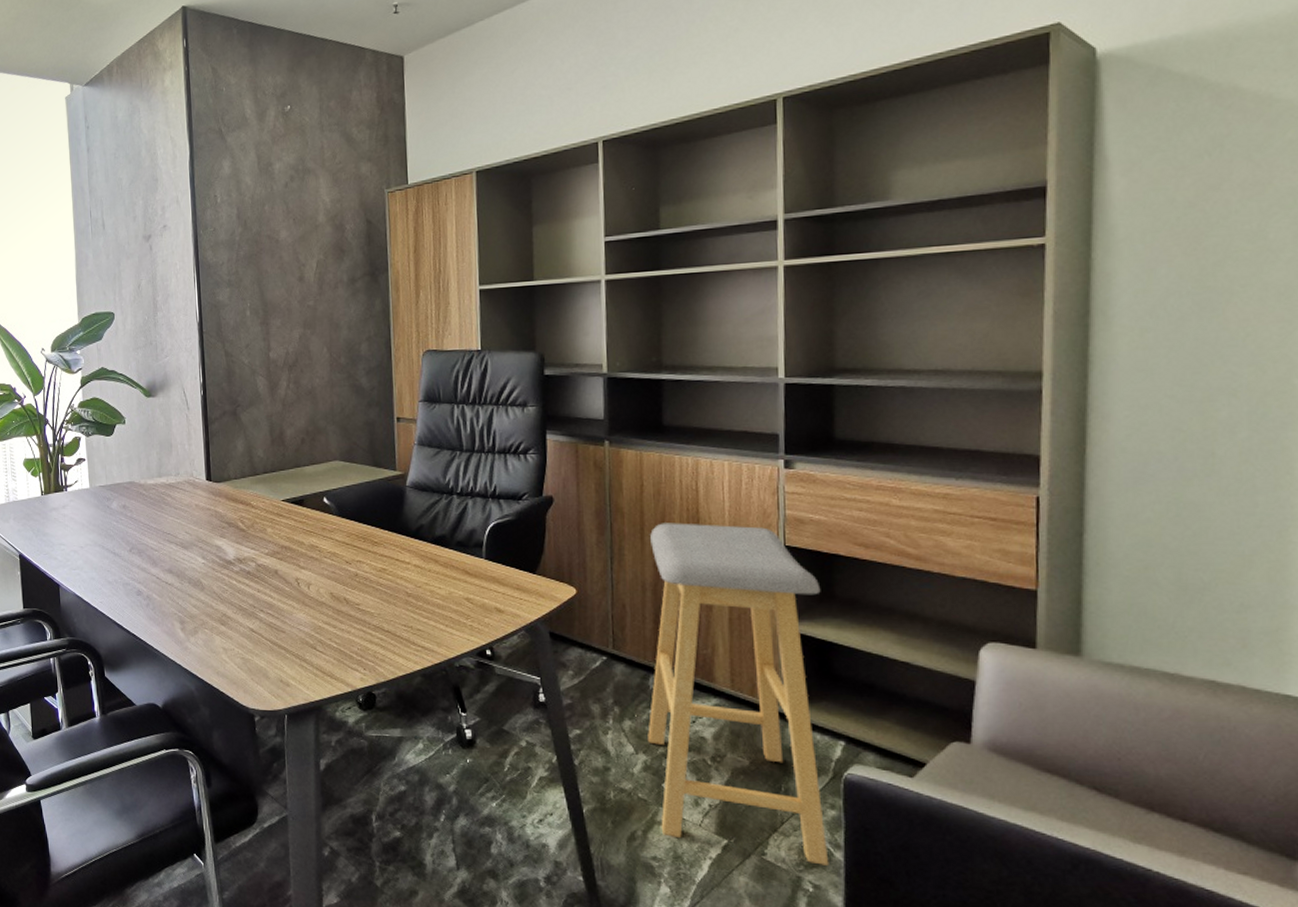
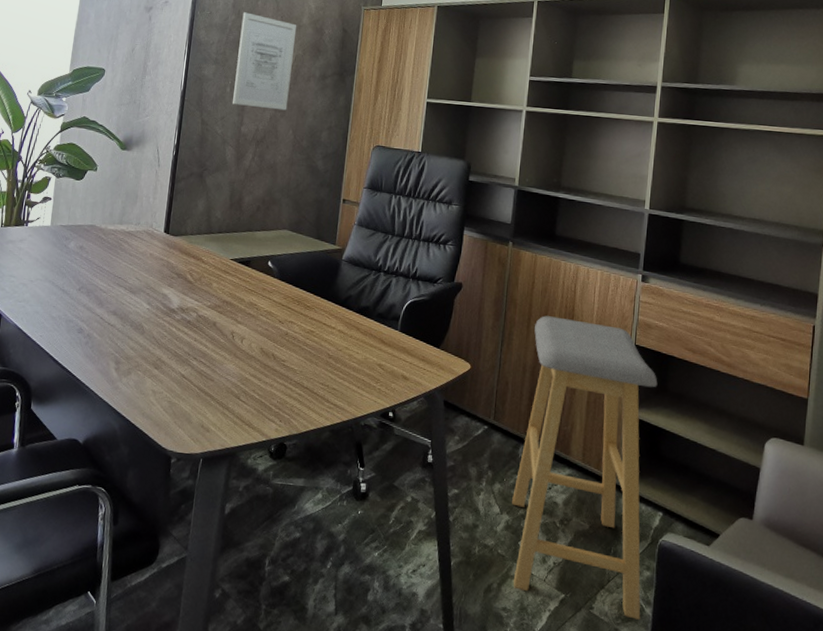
wall art: none [250,221,317,329] -> present [233,12,297,111]

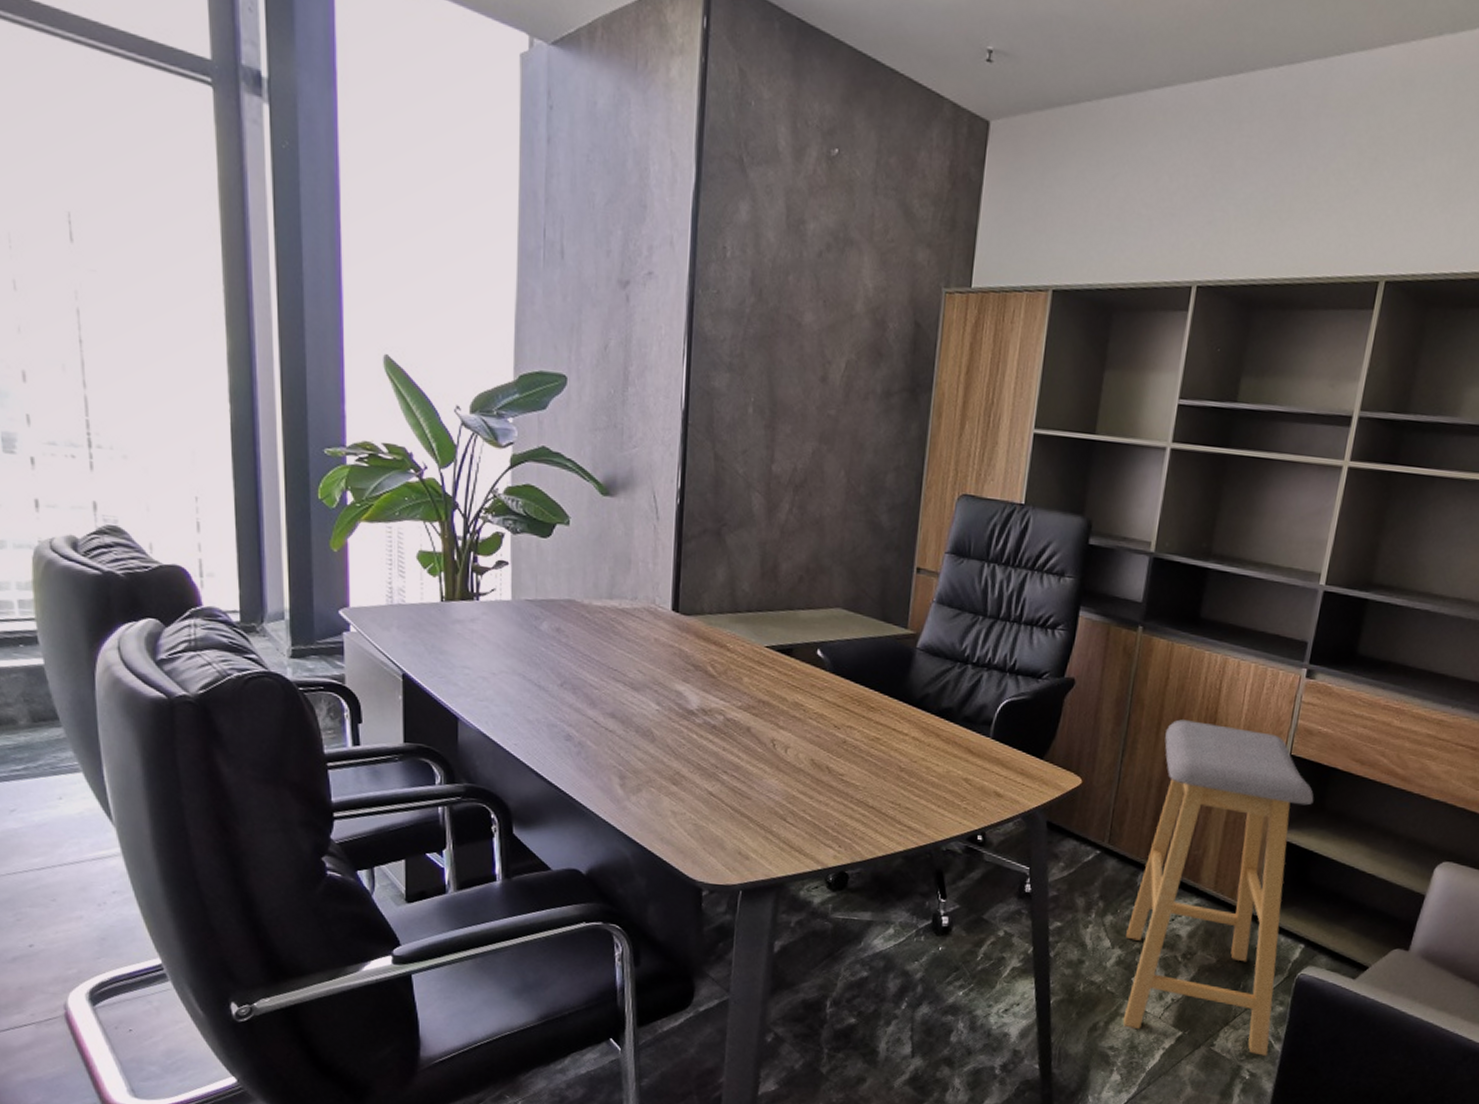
wall art: present [233,12,297,111] -> none [758,292,848,442]

